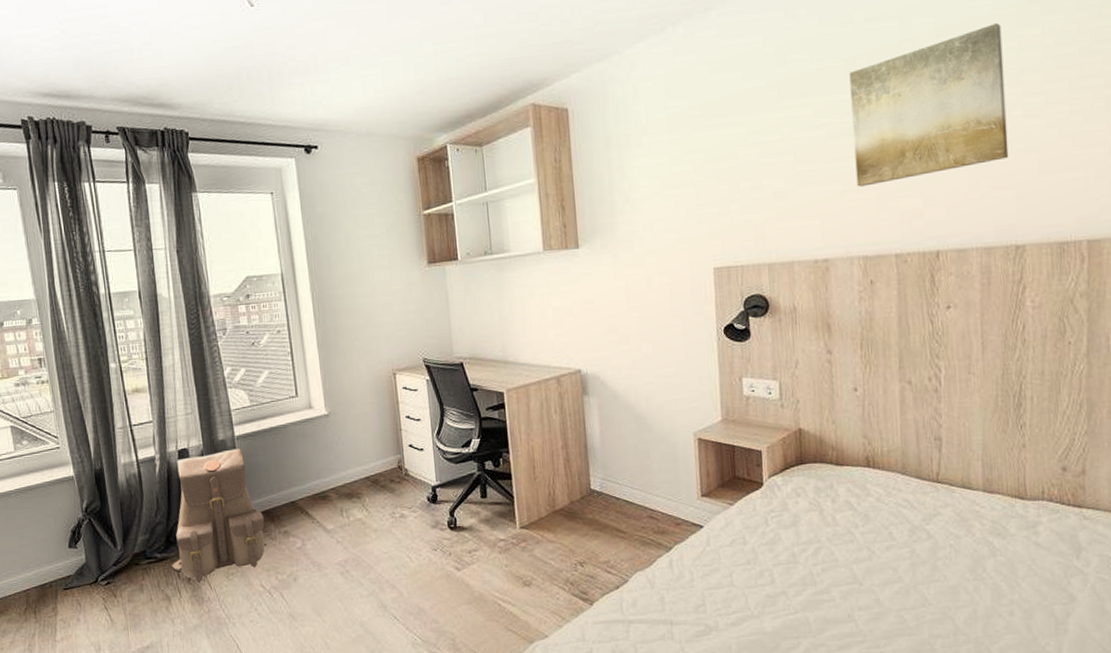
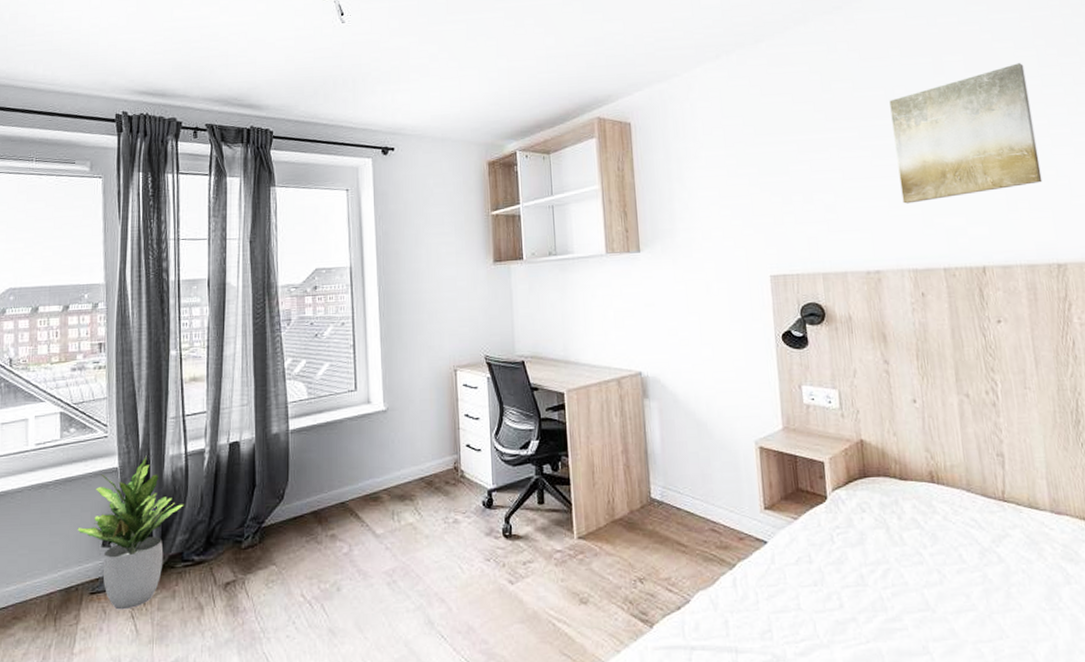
potted plant: none [43,464,141,603] -> present [77,455,184,610]
backpack: present [171,448,266,584] -> none [209,443,312,591]

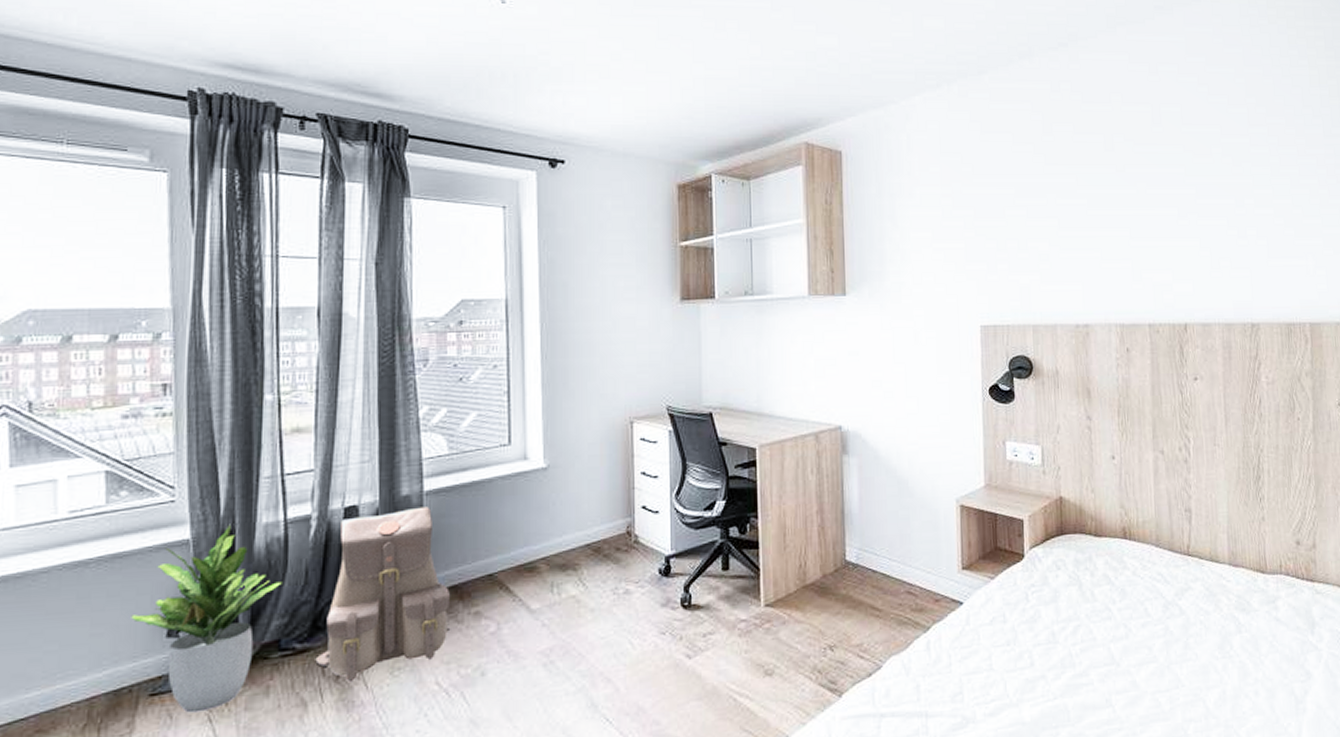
backpack: none [209,443,312,591] -> present [315,506,451,683]
wall art: present [889,63,1043,204] -> none [1108,120,1244,257]

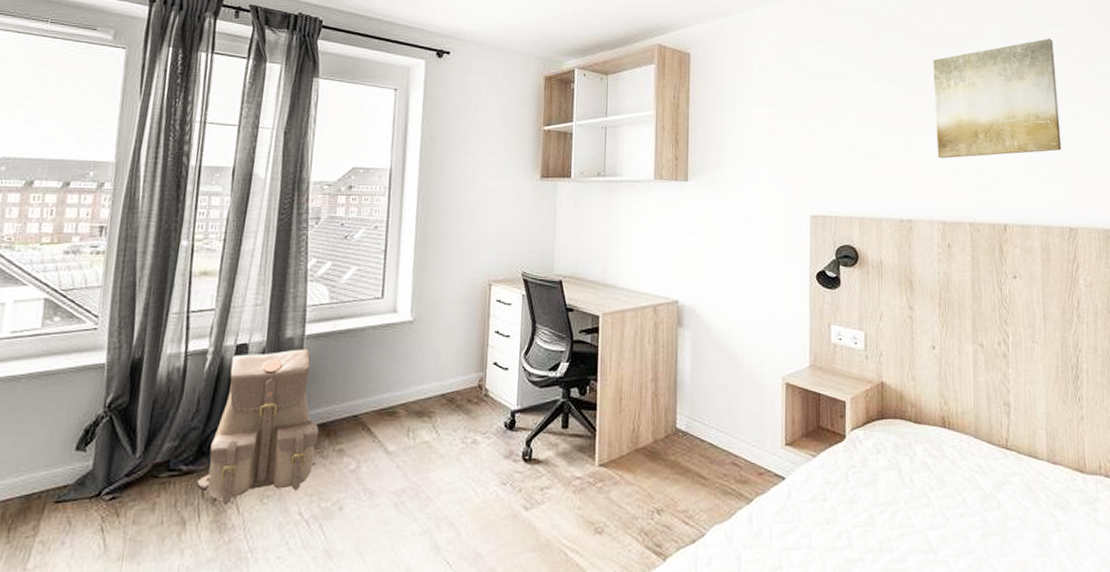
potted plant: present [131,524,282,713] -> none [48,352,177,522]
wall art: none [1108,120,1244,257] -> present [933,38,1062,159]

